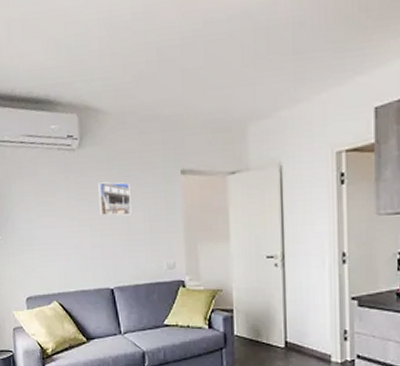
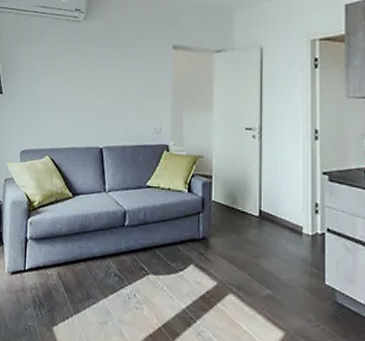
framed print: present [98,182,132,216] -> none [97,51,127,82]

